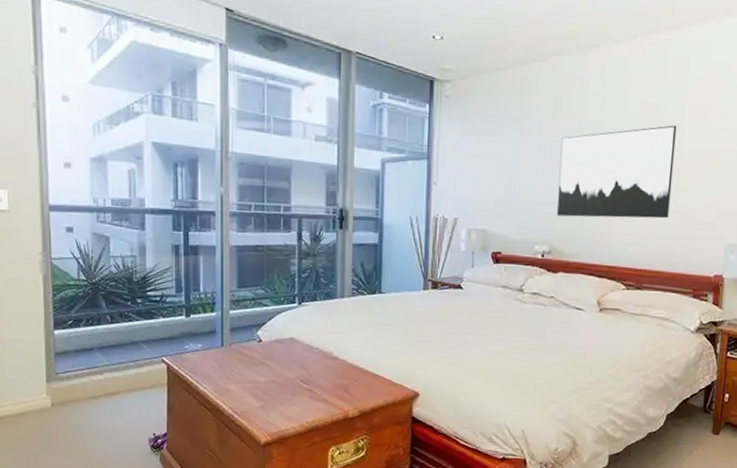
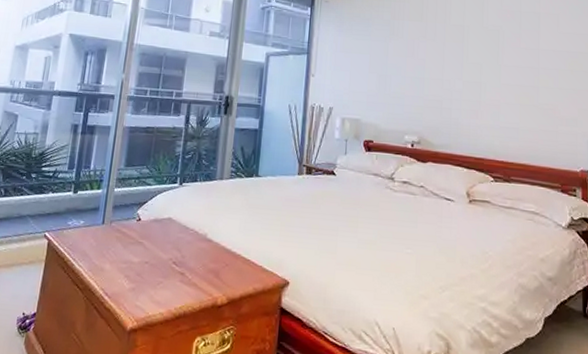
wall art: present [556,125,677,219] -> none [424,30,533,114]

